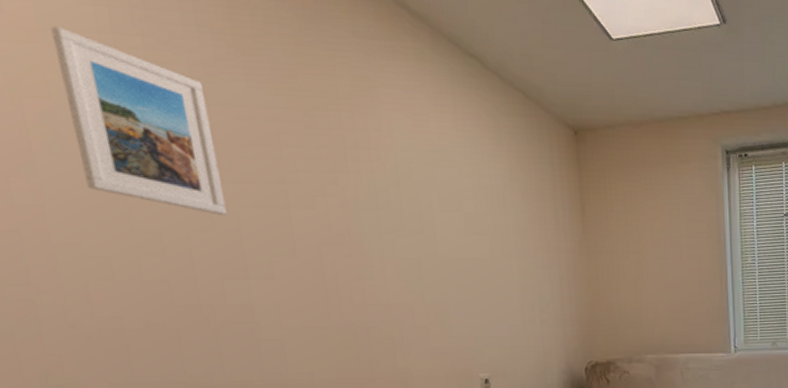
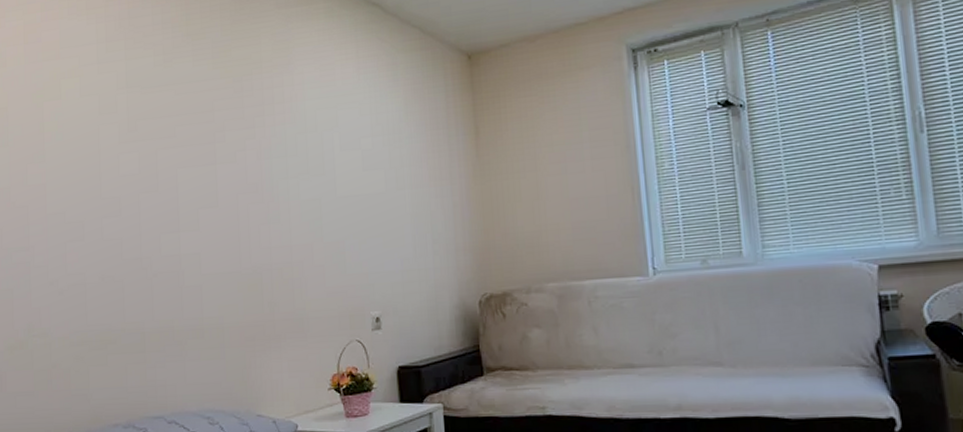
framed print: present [50,26,227,215] -> none [68,44,169,177]

